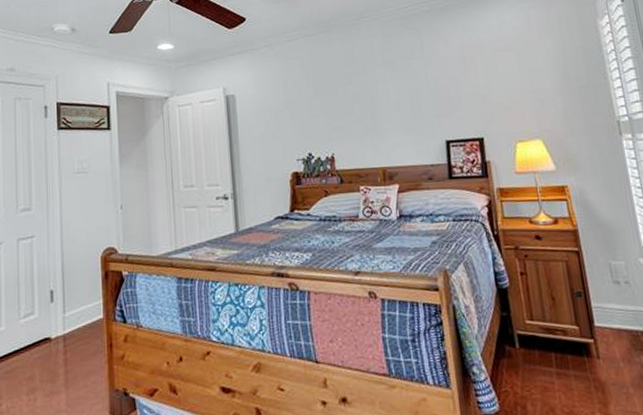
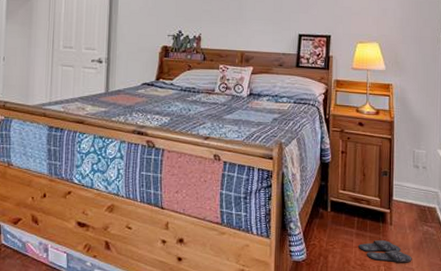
slippers: none [562,379,634,407] -> present [358,240,412,263]

